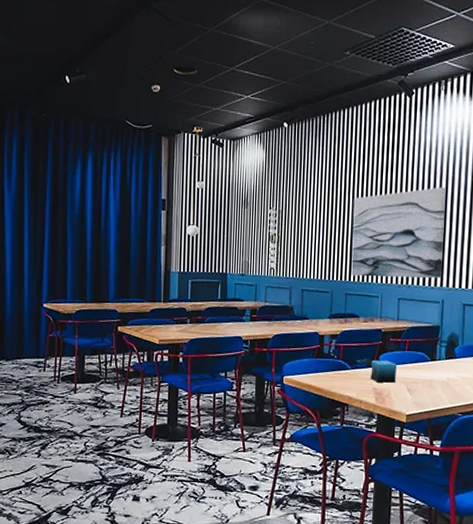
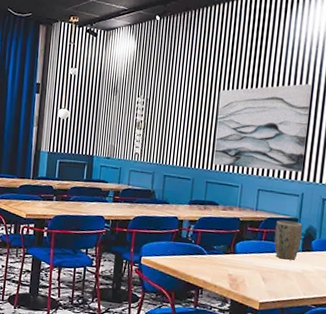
candle: present [370,360,398,383] -> none [226,247,254,271]
plant pot: none [417,329,445,369] -> present [274,220,302,260]

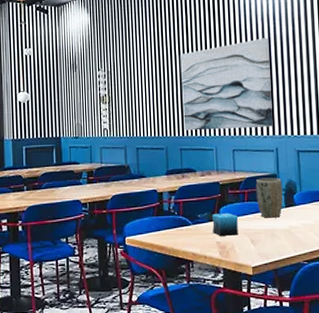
candle: none [226,247,254,271] -> present [212,212,239,236]

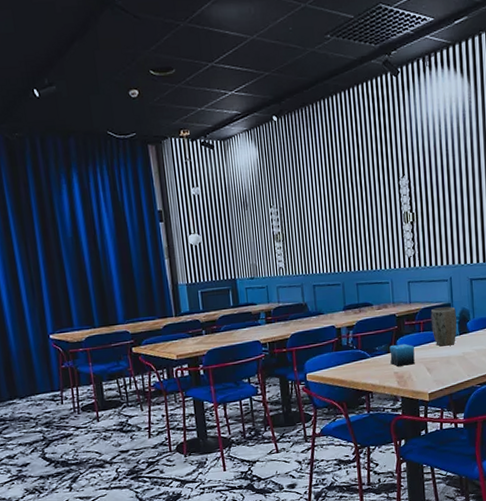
wall art: present [180,38,273,131] -> none [352,165,447,266]

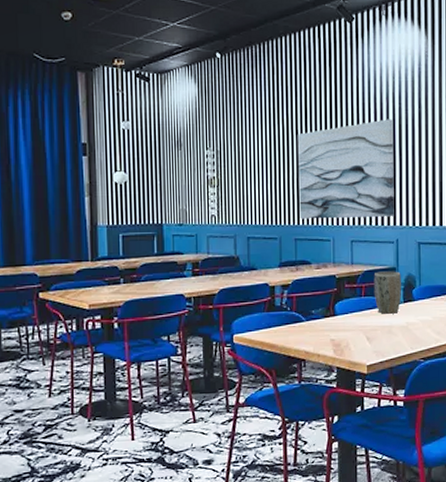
wall art: none [352,165,447,266] -> present [297,119,394,220]
candle: present [389,343,415,366] -> none [327,308,355,333]

